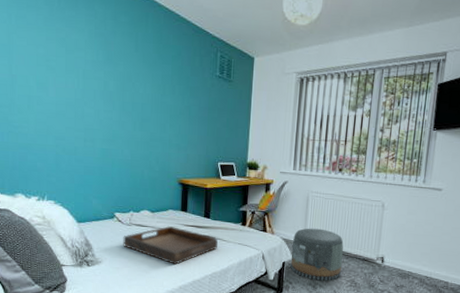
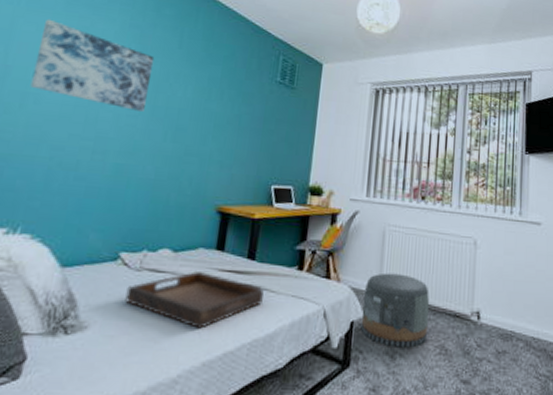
wall art: none [31,33,118,107] -> present [30,19,155,112]

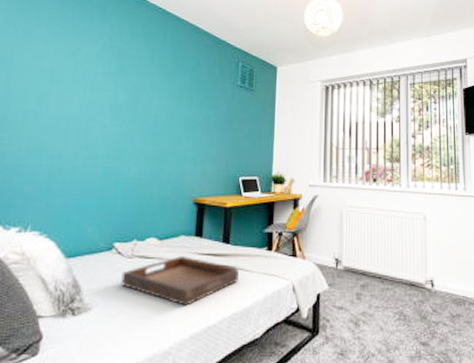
wall art: present [30,19,155,112] -> none [30,46,132,120]
pouf: present [361,273,429,348] -> none [326,249,386,315]

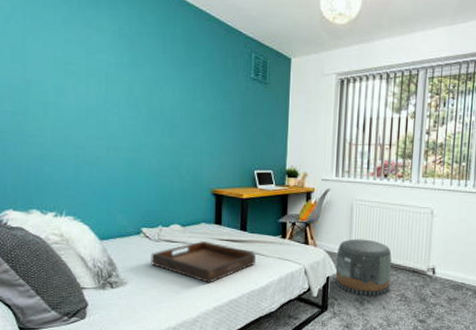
pouf: none [326,249,386,315] -> present [335,239,392,296]

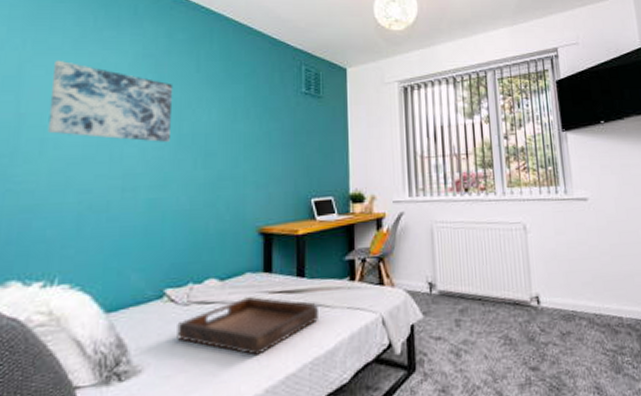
wall art: none [48,35,144,113] -> present [47,60,173,142]
pouf: present [335,239,392,296] -> none [420,269,489,345]

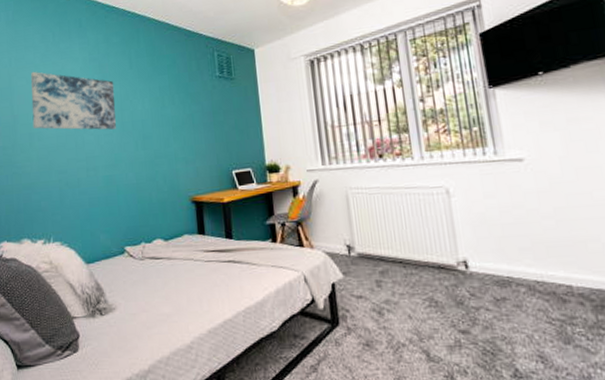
serving tray: present [177,297,318,356] -> none [137,254,247,302]

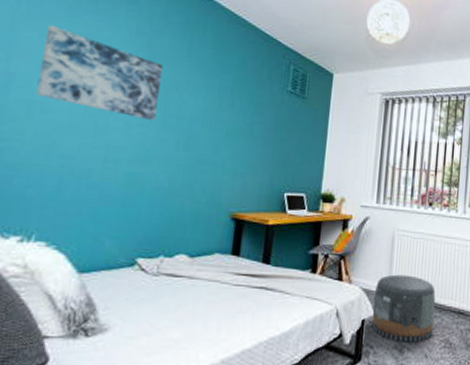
pouf: none [338,233,413,304] -> present [371,274,436,342]

